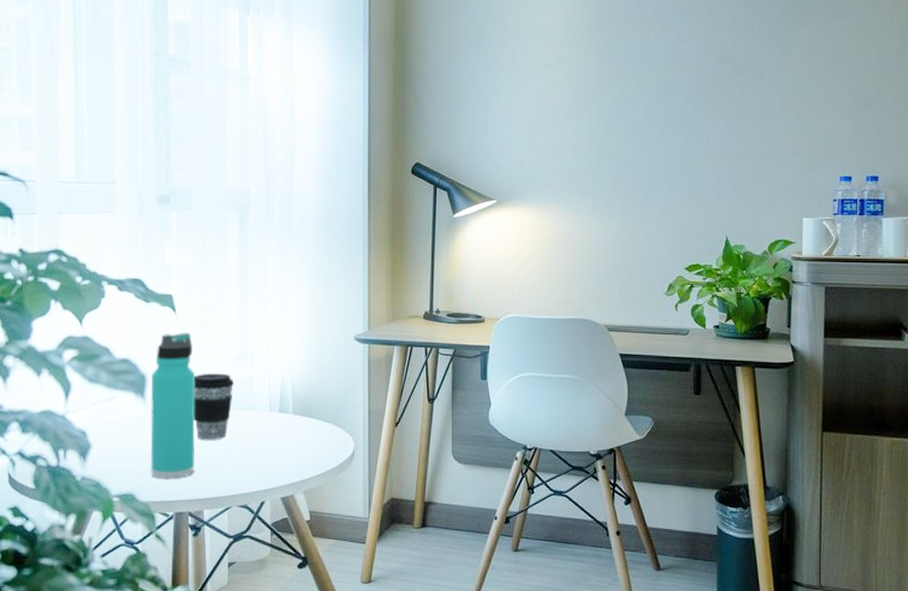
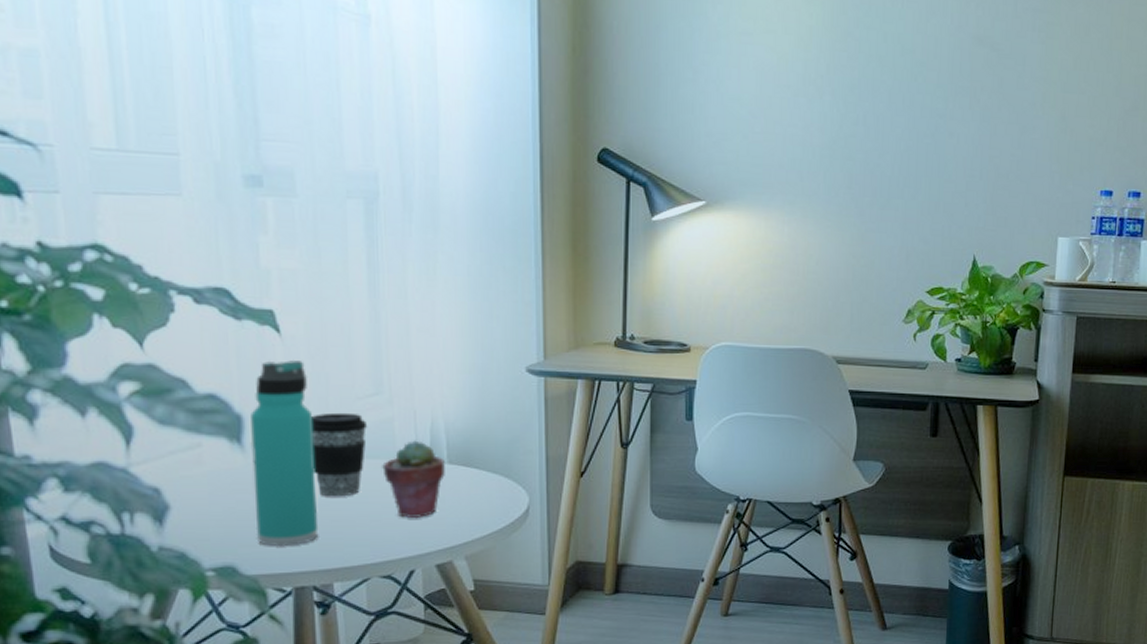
potted succulent: none [244,395,292,459] -> present [382,440,446,519]

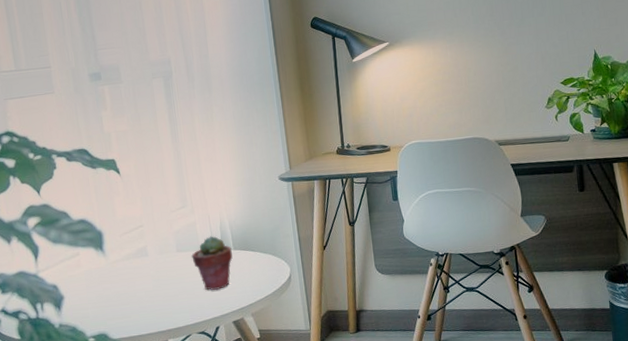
thermos bottle: present [250,360,319,547] -> none [107,190,156,318]
coffee cup: present [311,412,368,497] -> none [144,222,180,281]

